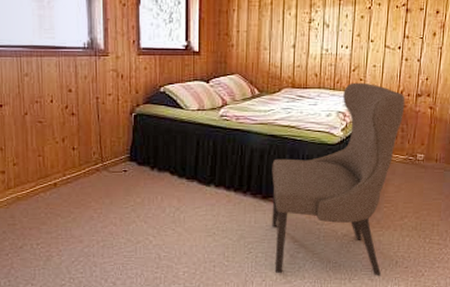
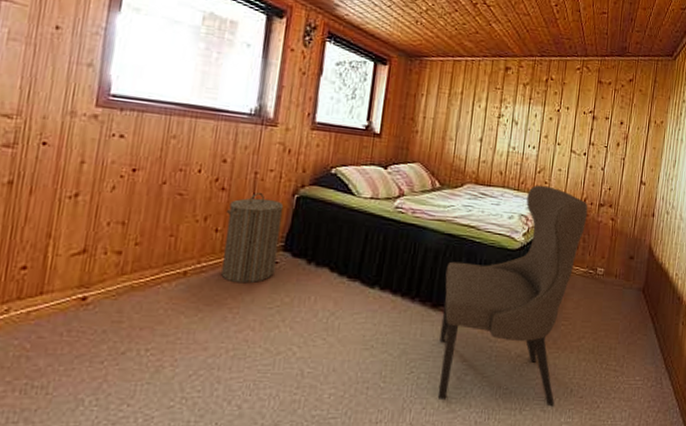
laundry hamper: none [78,114,125,190] -> present [221,191,284,284]

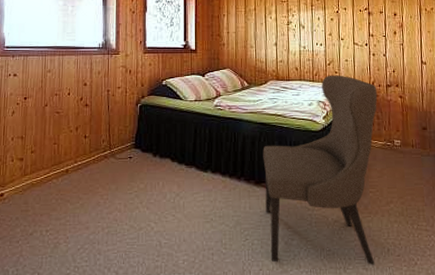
laundry hamper: present [221,191,284,284] -> none [90,104,131,176]

